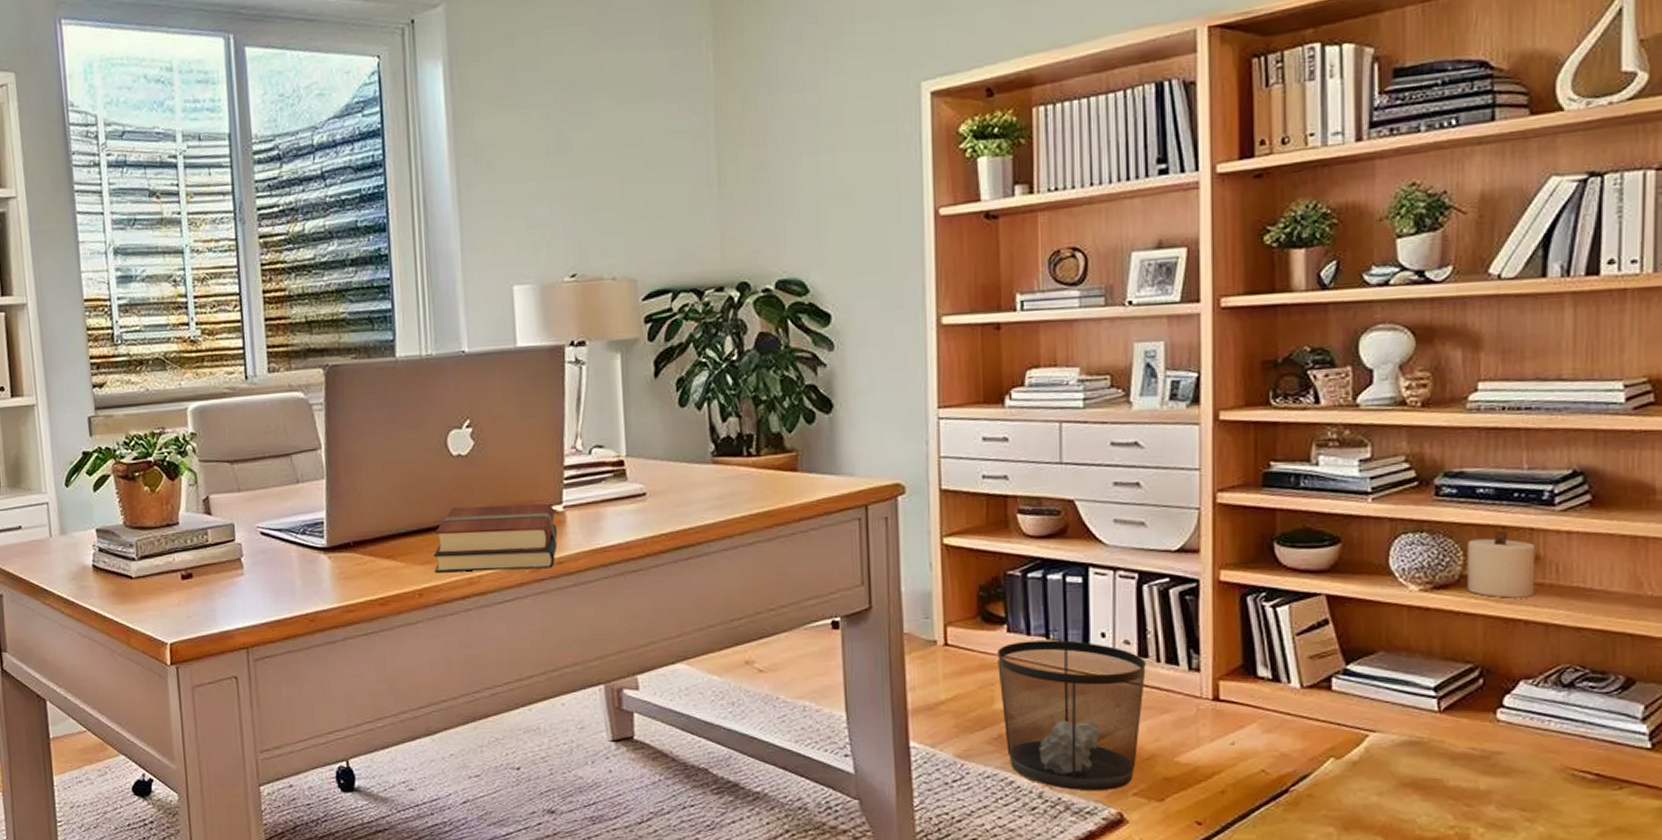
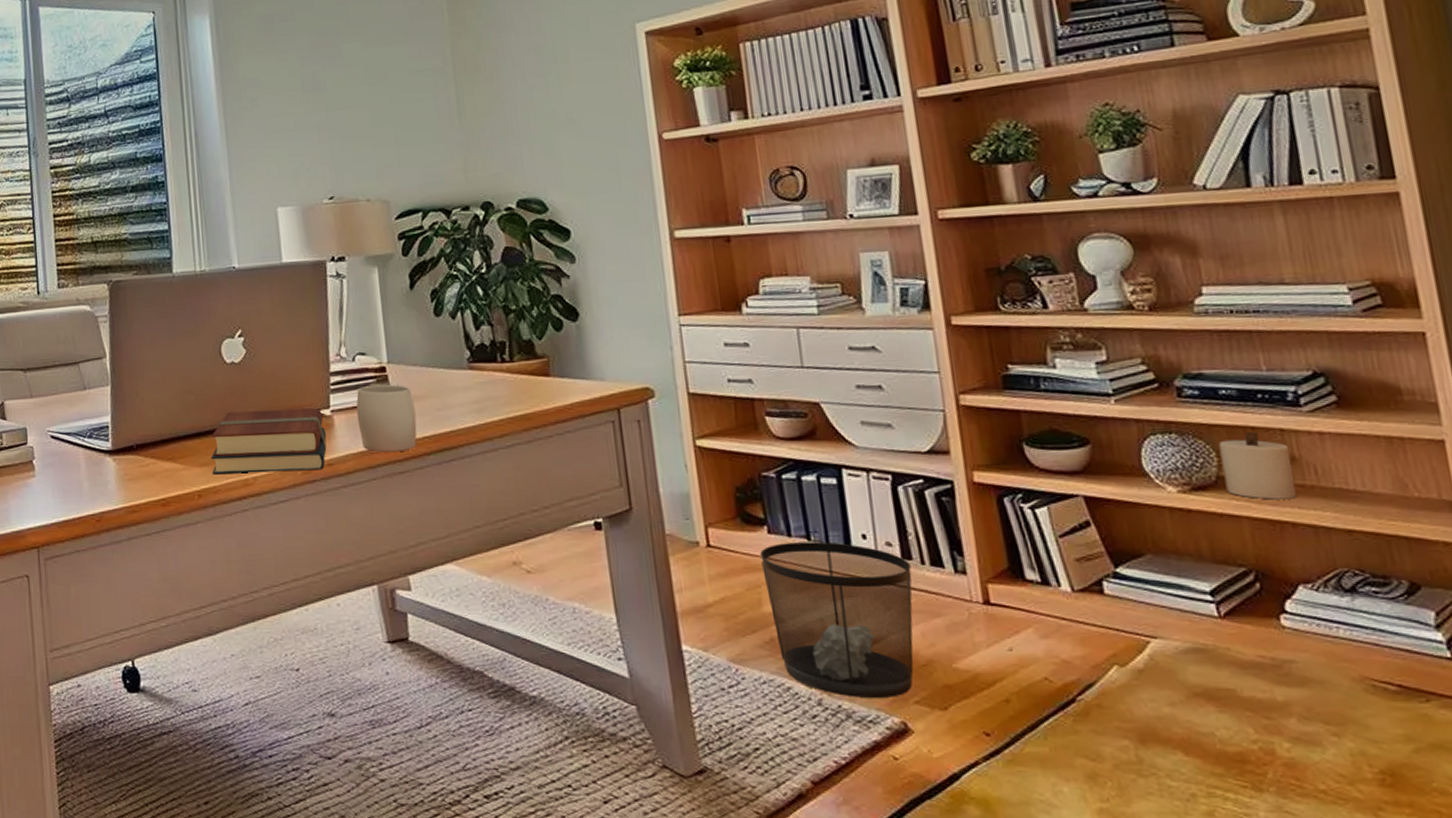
mug: none [590,479,654,551] -> present [356,384,417,453]

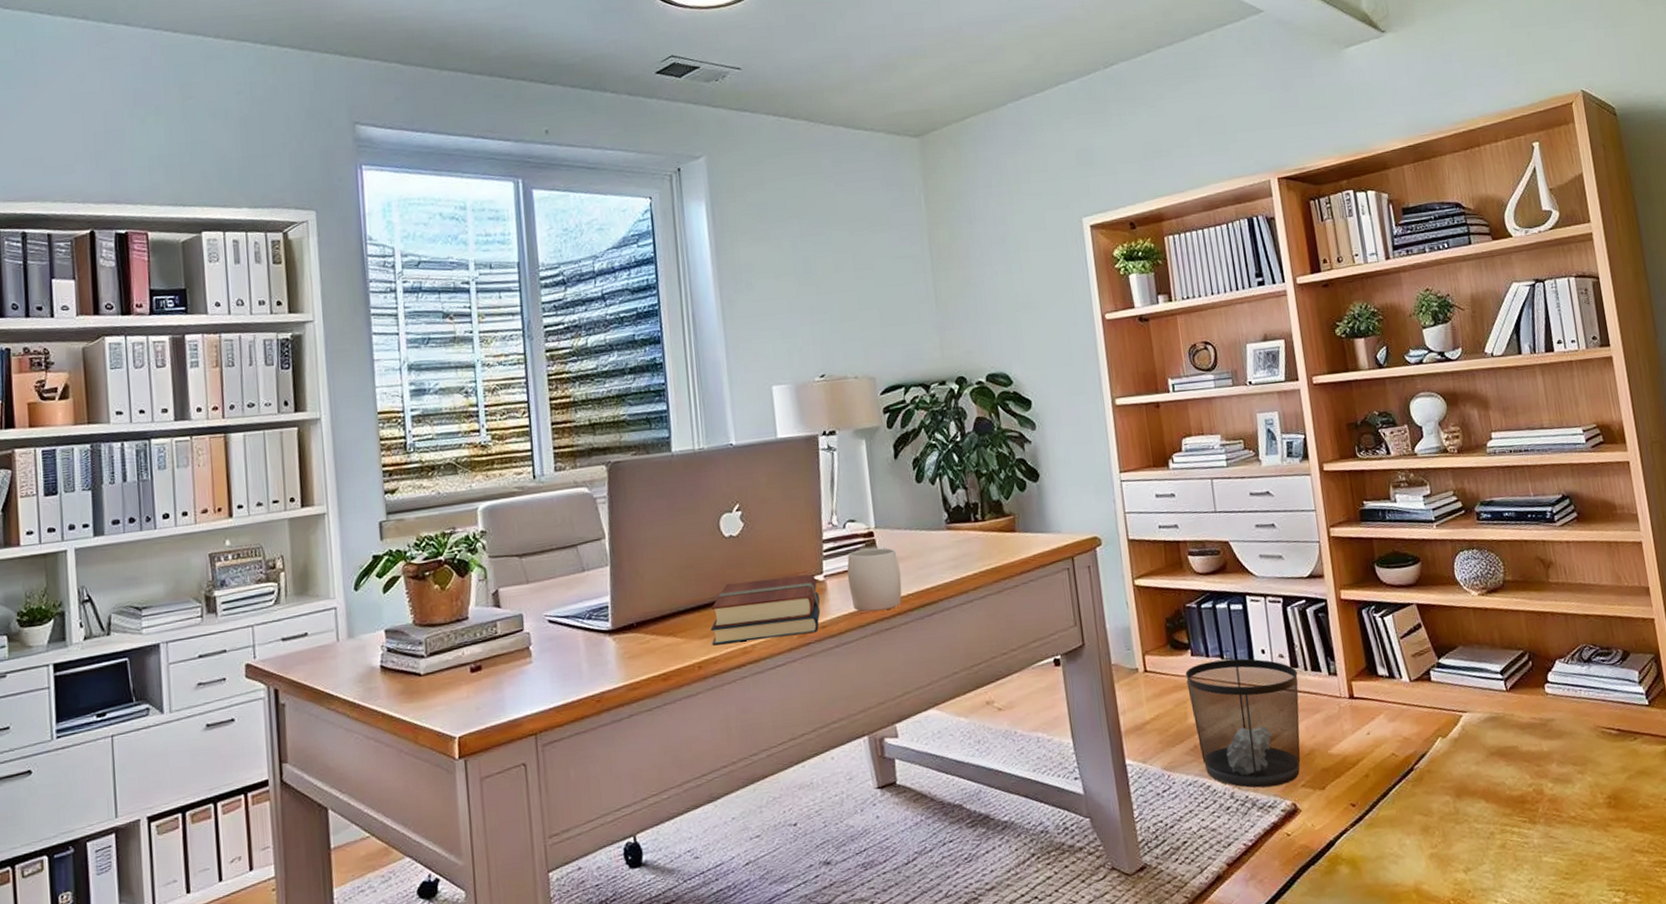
candle: present [1218,432,1298,500] -> none [1504,544,1554,596]

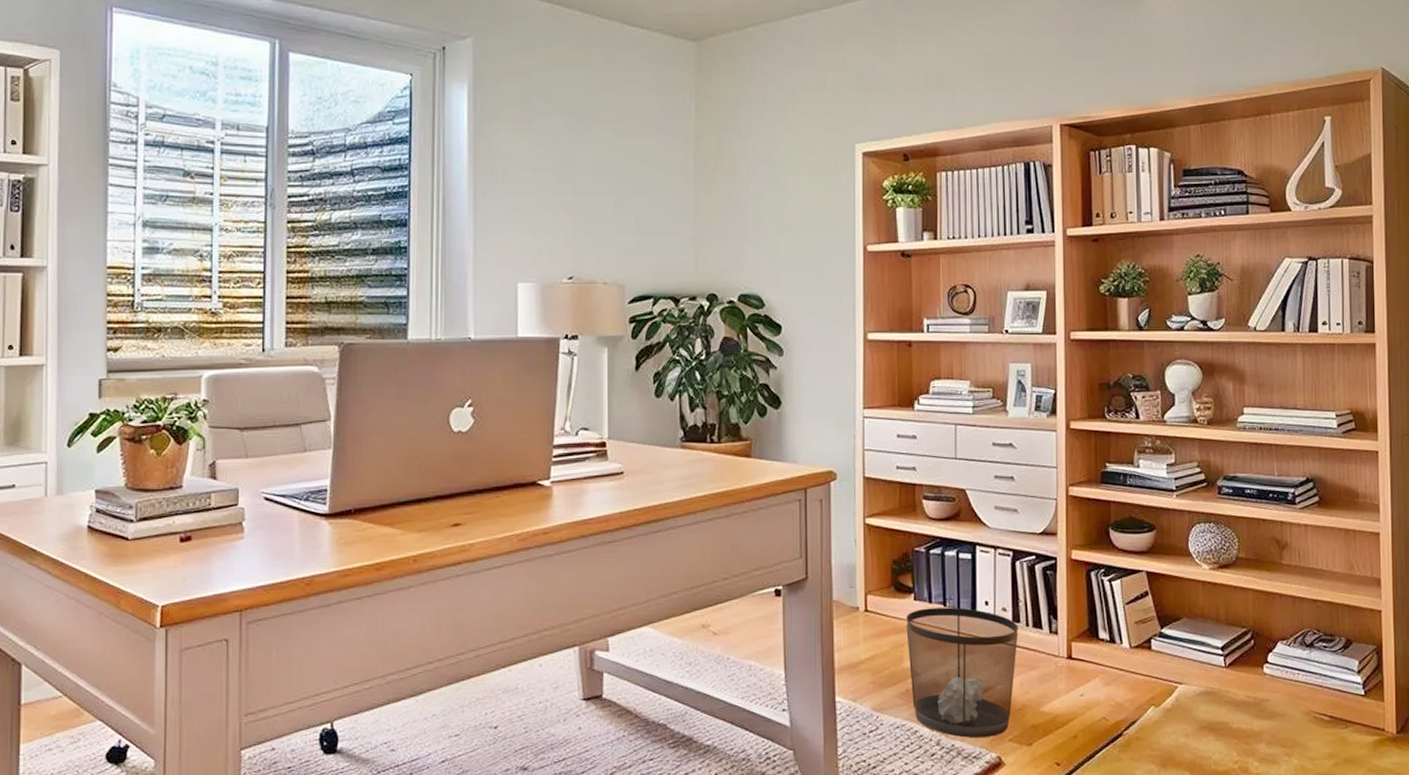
books: present [710,574,821,646] -> none [430,478,545,540]
mug: present [847,547,902,612] -> none [575,458,629,523]

